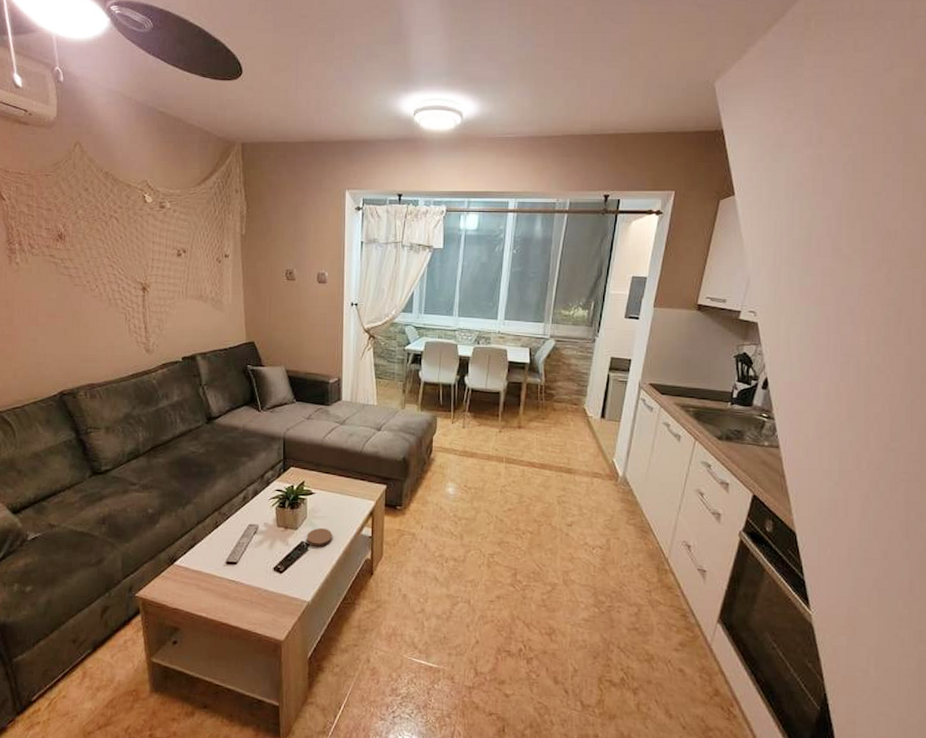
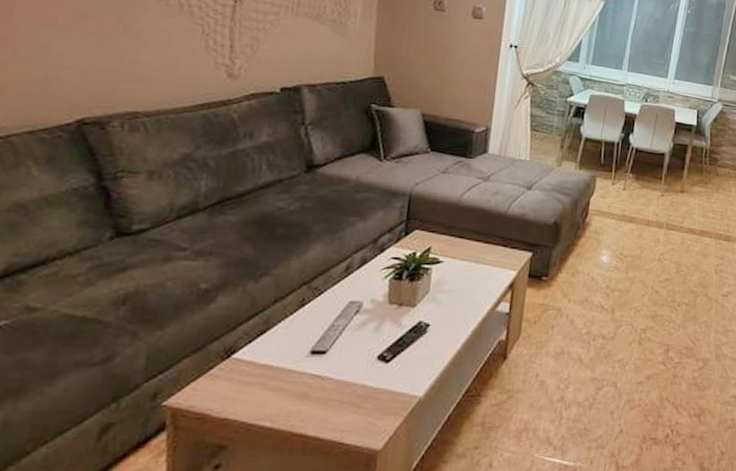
coaster: present [306,528,333,547] -> none [426,304,461,327]

